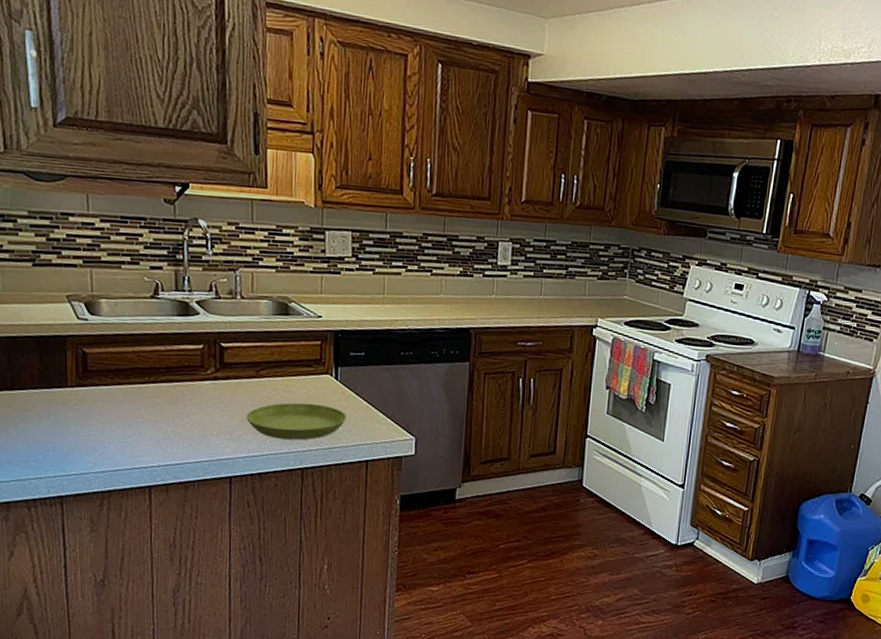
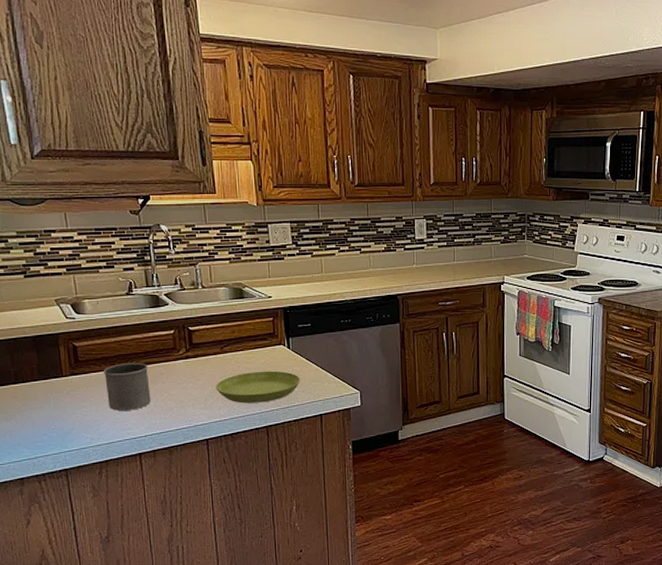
mug: none [115,378,170,435] -> present [103,363,151,411]

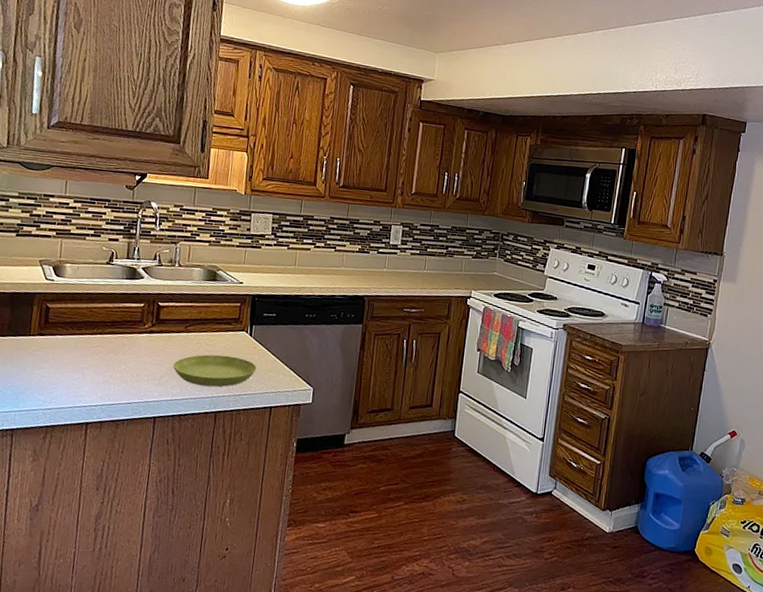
mug: present [103,363,151,411] -> none [67,330,113,378]

